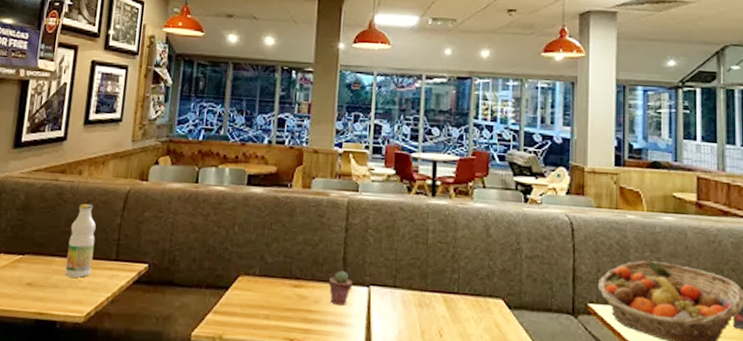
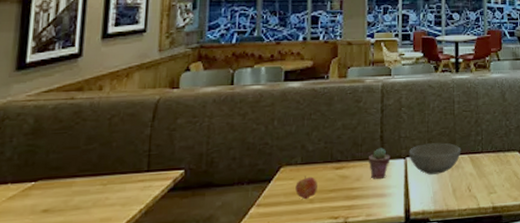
bottle: present [65,203,96,278] -> none [88,119,123,196]
apple: none [252,289,275,315] -> present [295,176,317,200]
bowl: none [373,273,434,311] -> present [408,142,462,175]

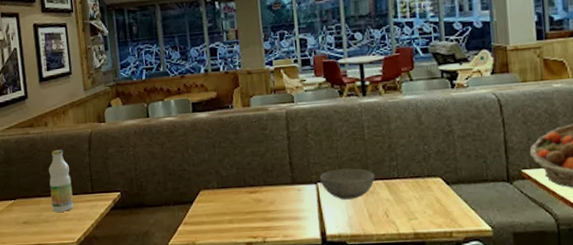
bottle: none [88,119,123,196] -> present [48,149,74,212]
apple: present [295,176,317,200] -> none [215,199,235,220]
potted succulent: present [369,148,391,179] -> none [280,173,302,203]

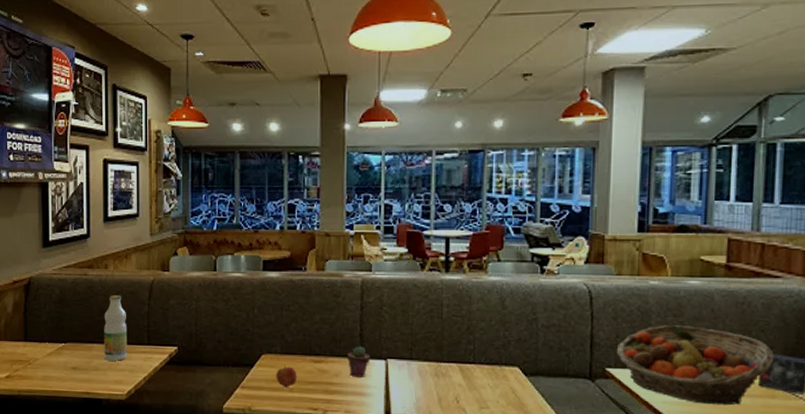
apple: none [215,199,235,220] -> present [276,365,297,388]
potted succulent: none [280,173,302,203] -> present [348,346,371,377]
bowl: present [319,168,376,200] -> none [390,347,450,380]

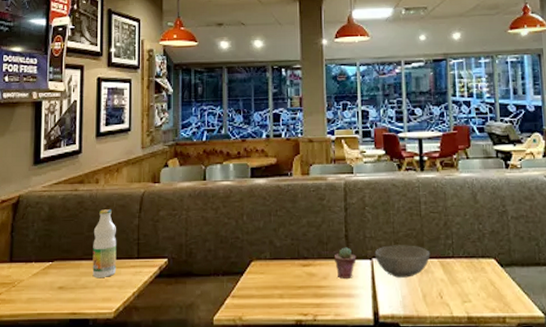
apple: present [276,365,297,388] -> none [266,271,286,295]
bowl: none [390,347,450,380] -> present [374,245,431,278]

